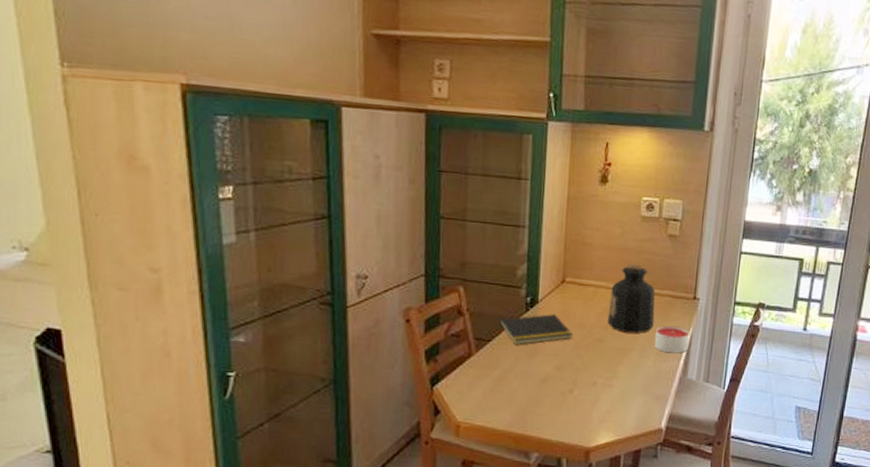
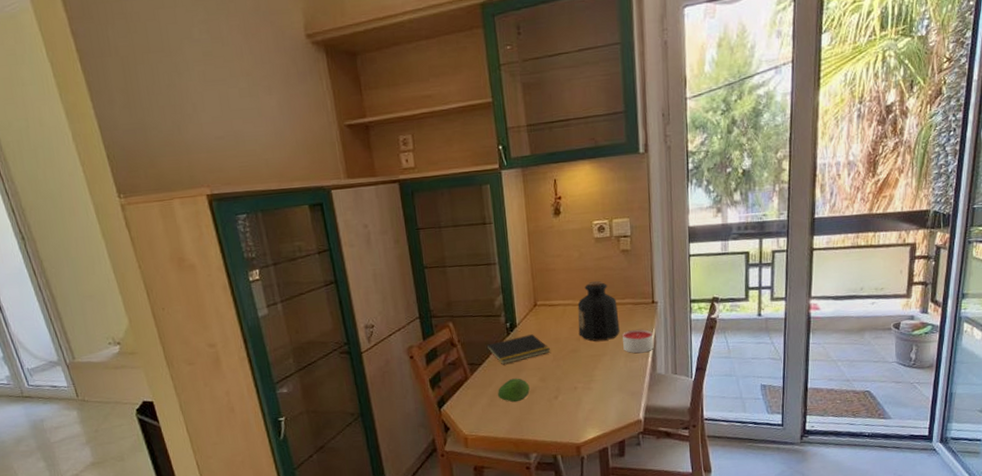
fruit: none [504,362,542,391] -> present [498,378,530,402]

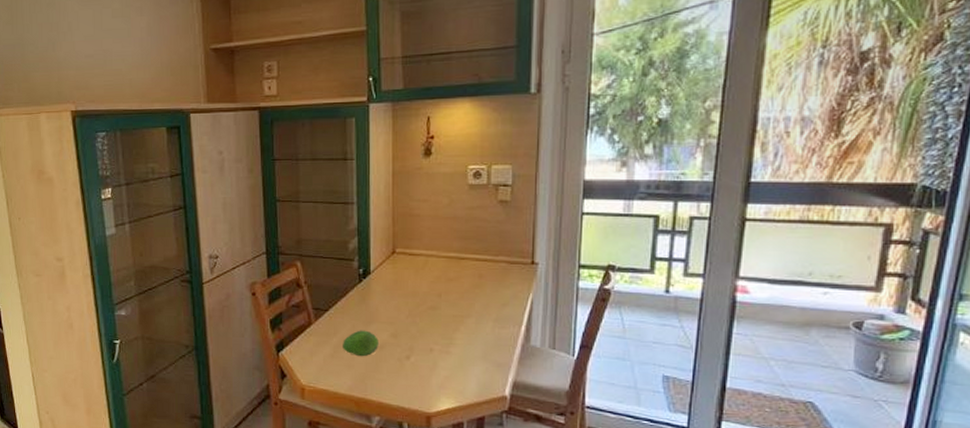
notepad: present [486,334,550,364] -> none [335,284,406,313]
bottle: present [577,280,620,341] -> none [440,232,490,300]
candle: present [623,329,654,354] -> none [492,293,530,320]

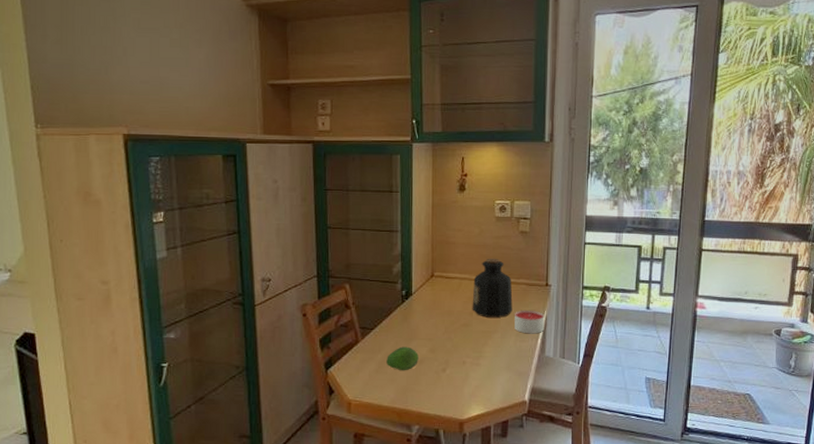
bottle: none [440,232,490,300] -> present [472,258,513,318]
candle: none [492,293,530,320] -> present [515,311,545,334]

